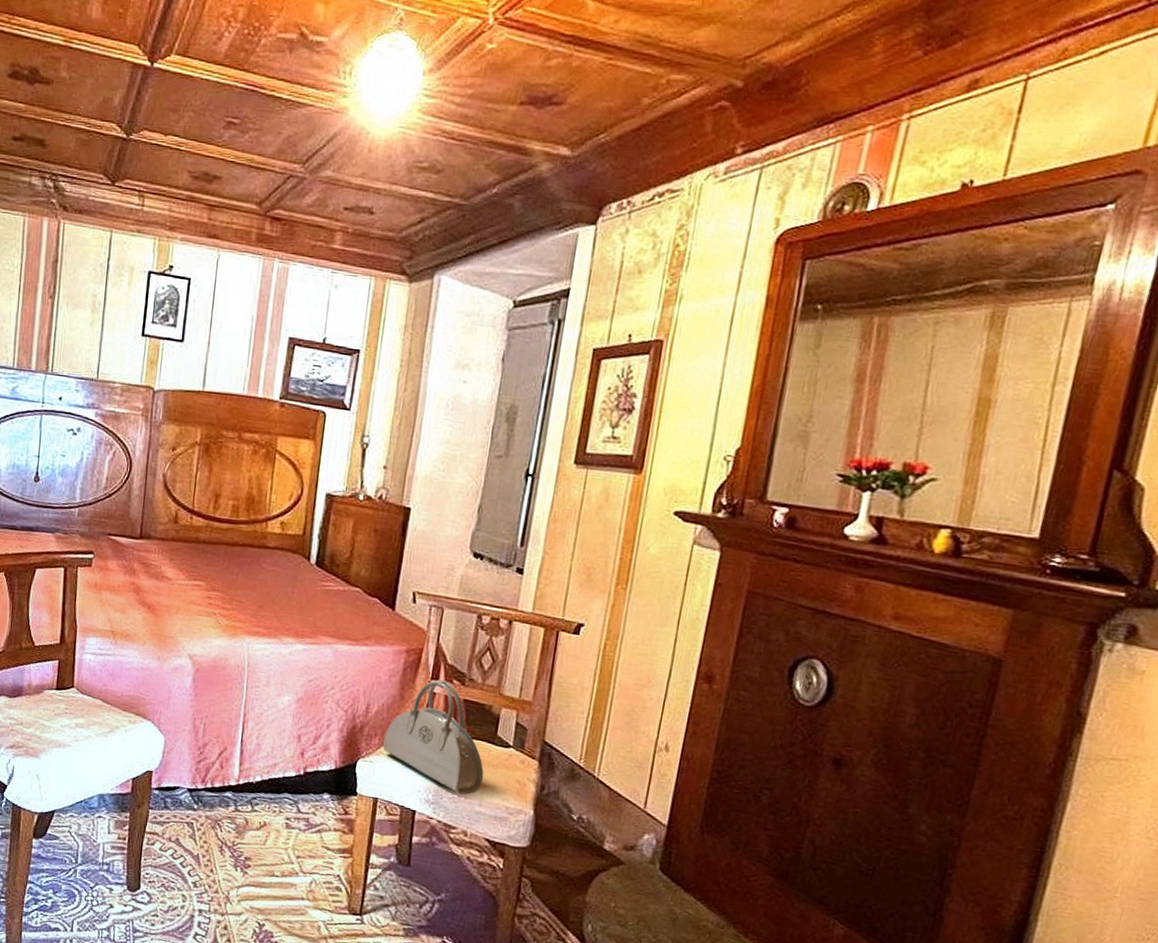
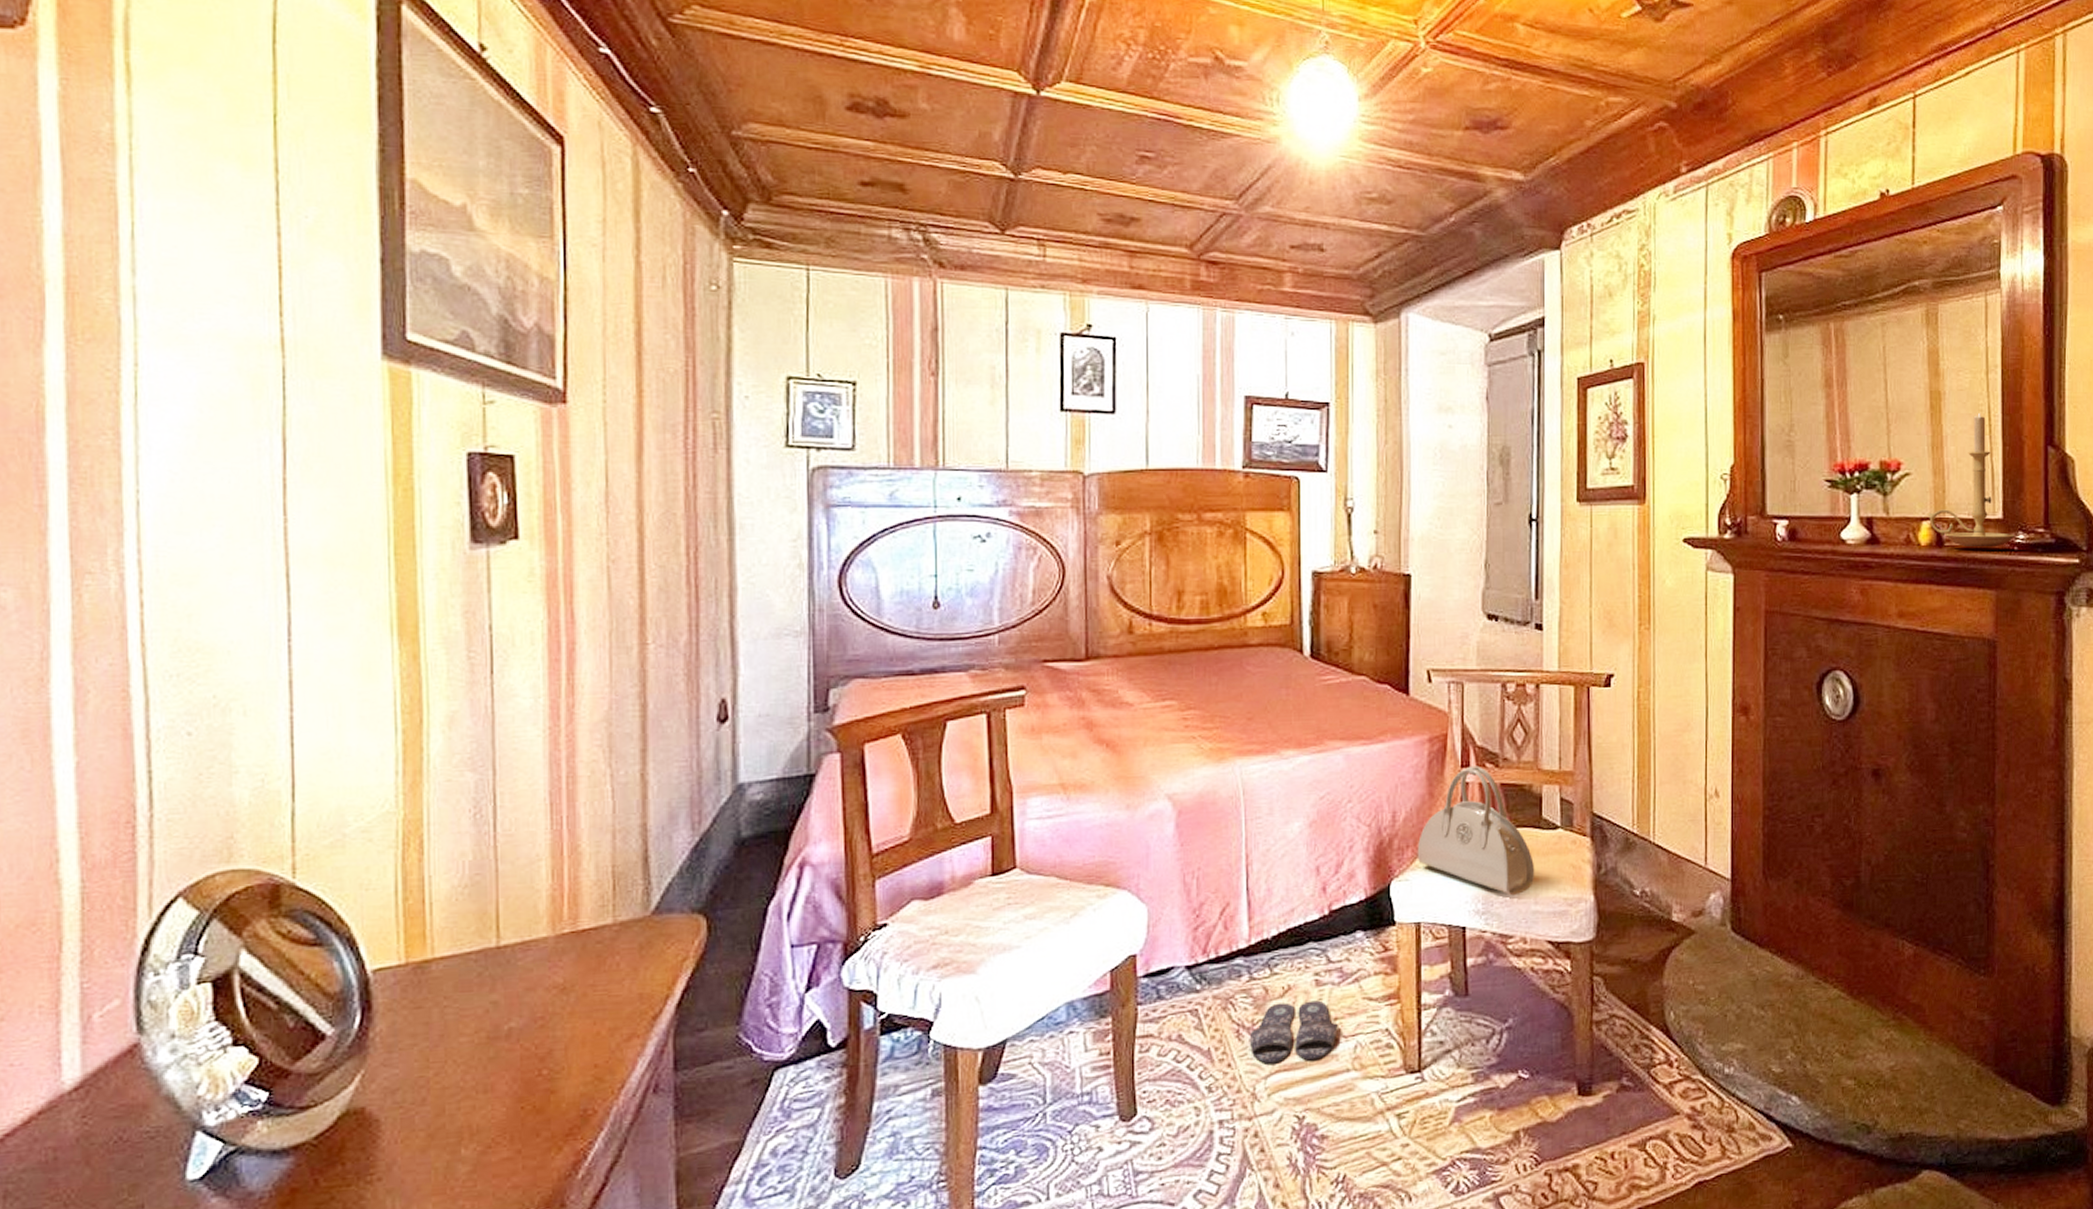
slippers: none [229,833,299,885] -> present [1250,1000,1338,1065]
candle holder: none [948,426,1050,567] -> present [1928,413,2015,548]

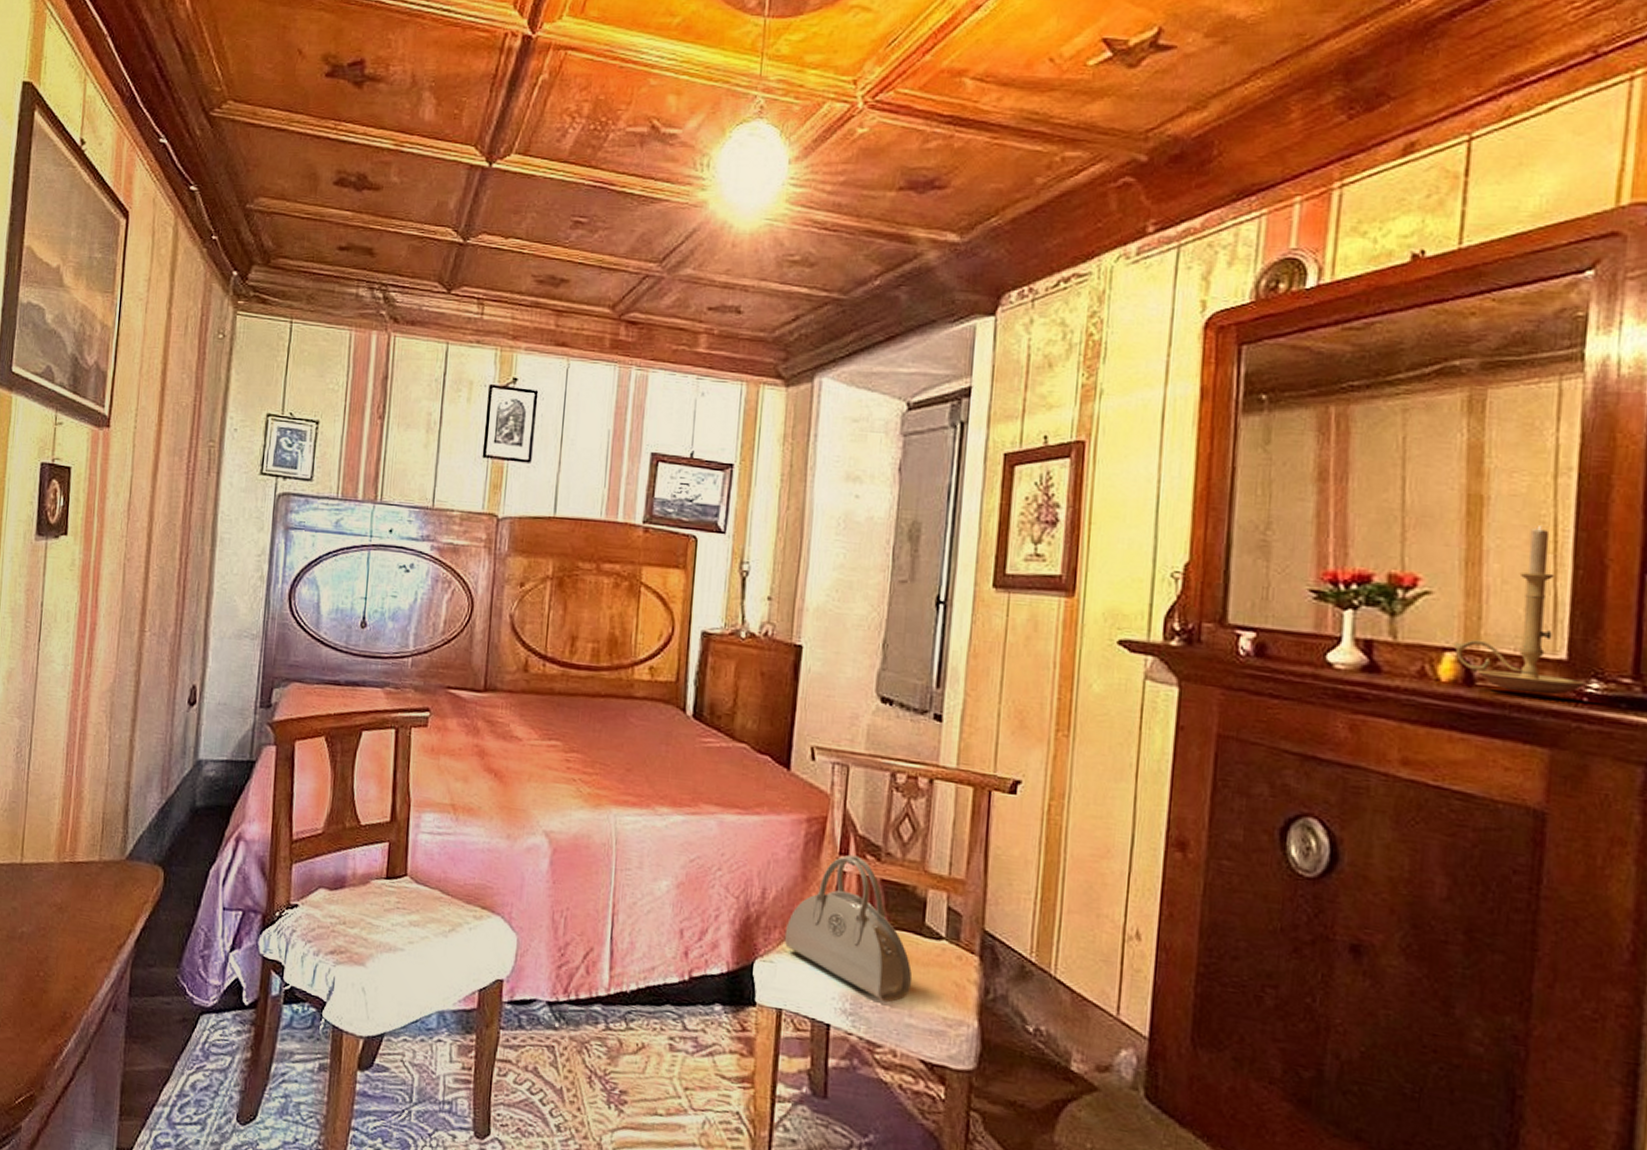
slippers: present [1250,1000,1338,1065] -> none [600,1058,688,1127]

